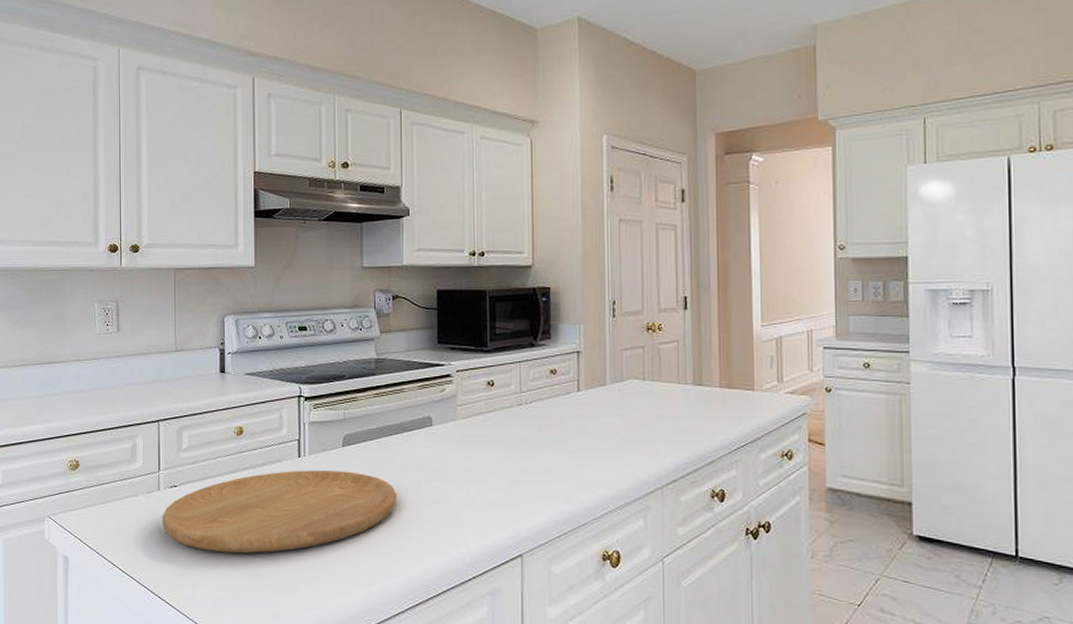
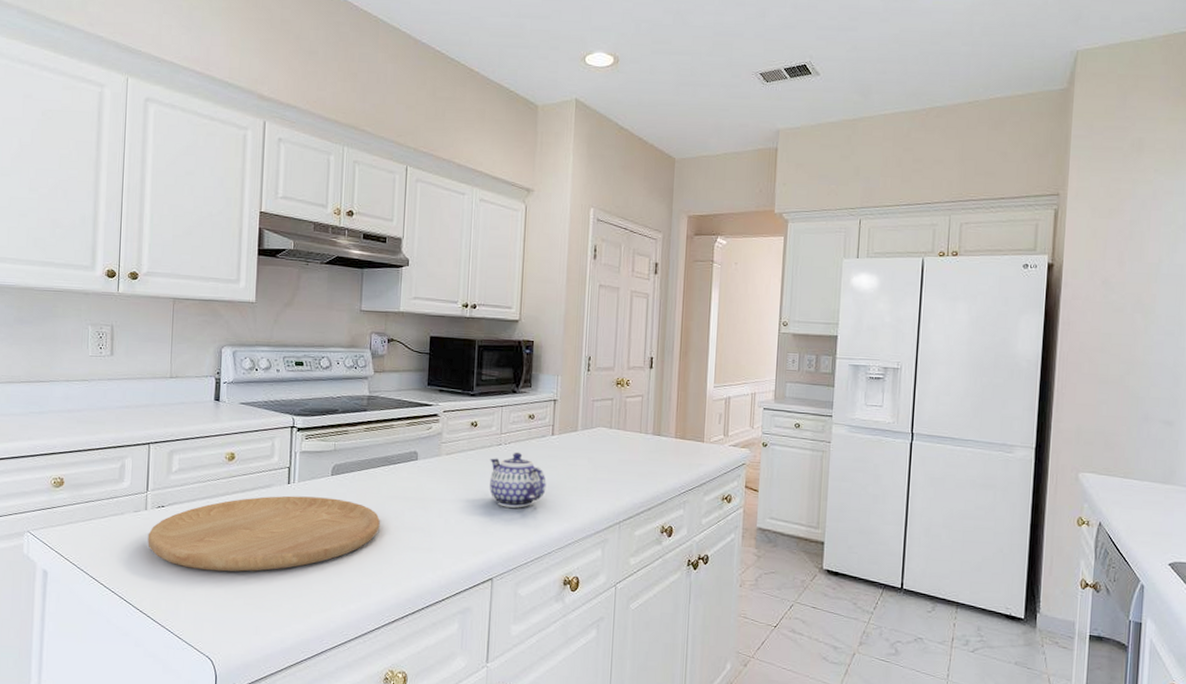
teapot: none [511,412,575,475] -> present [490,452,546,508]

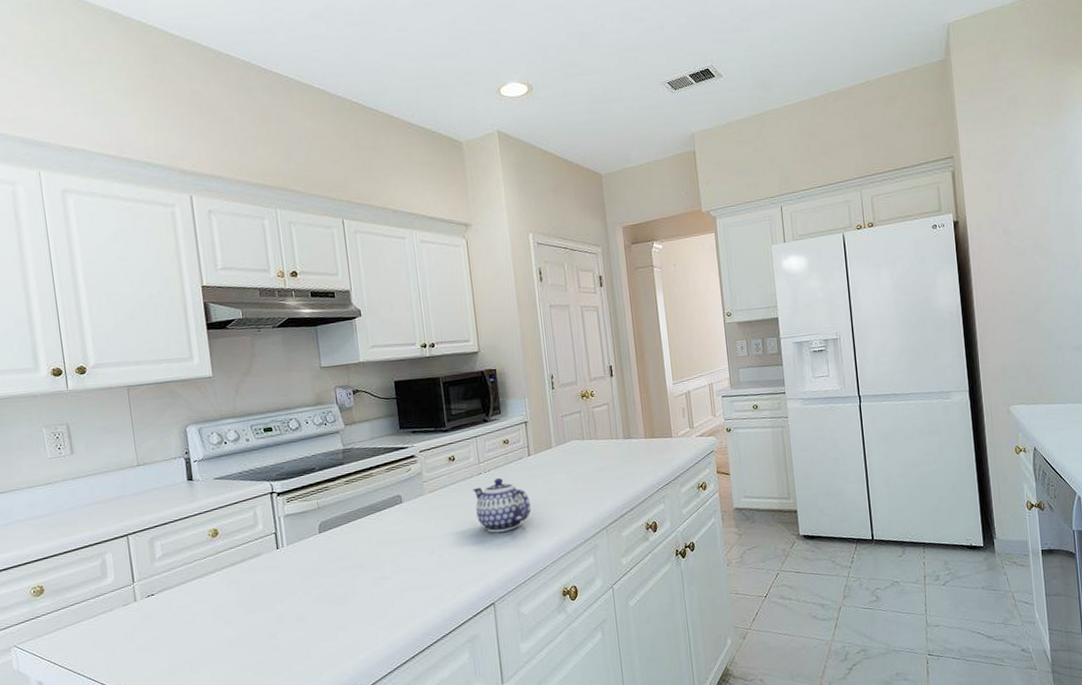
cutting board: present [147,495,380,572] -> none [142,554,376,651]

